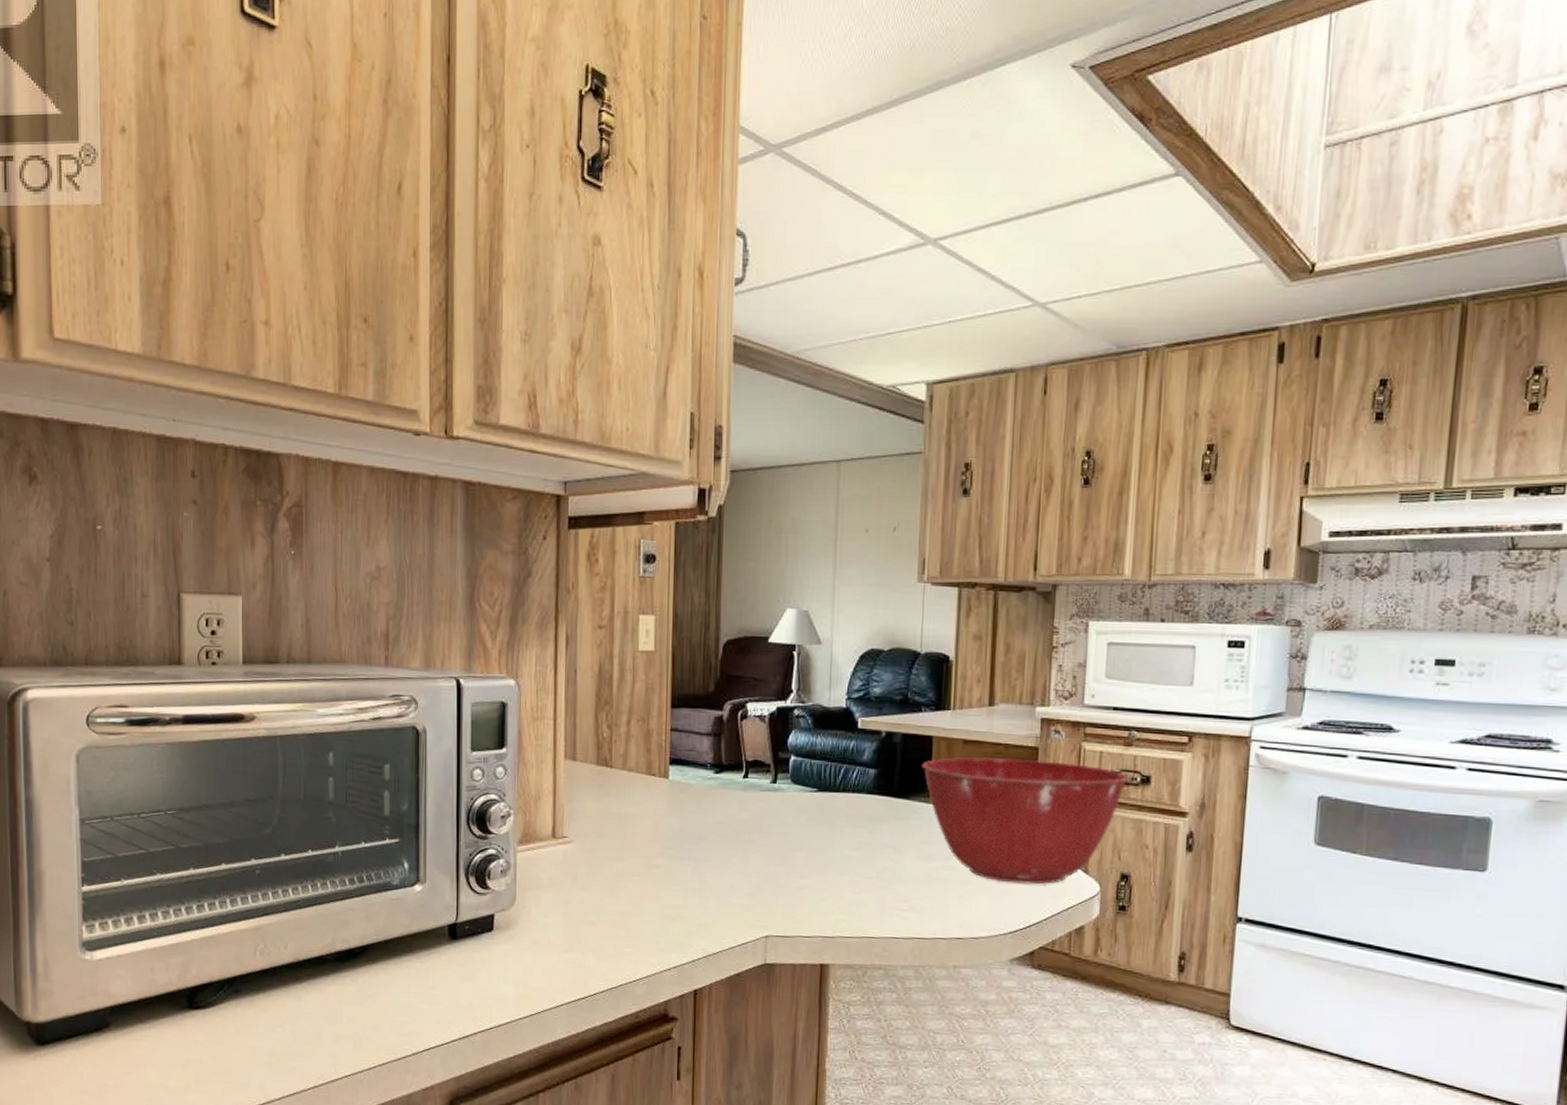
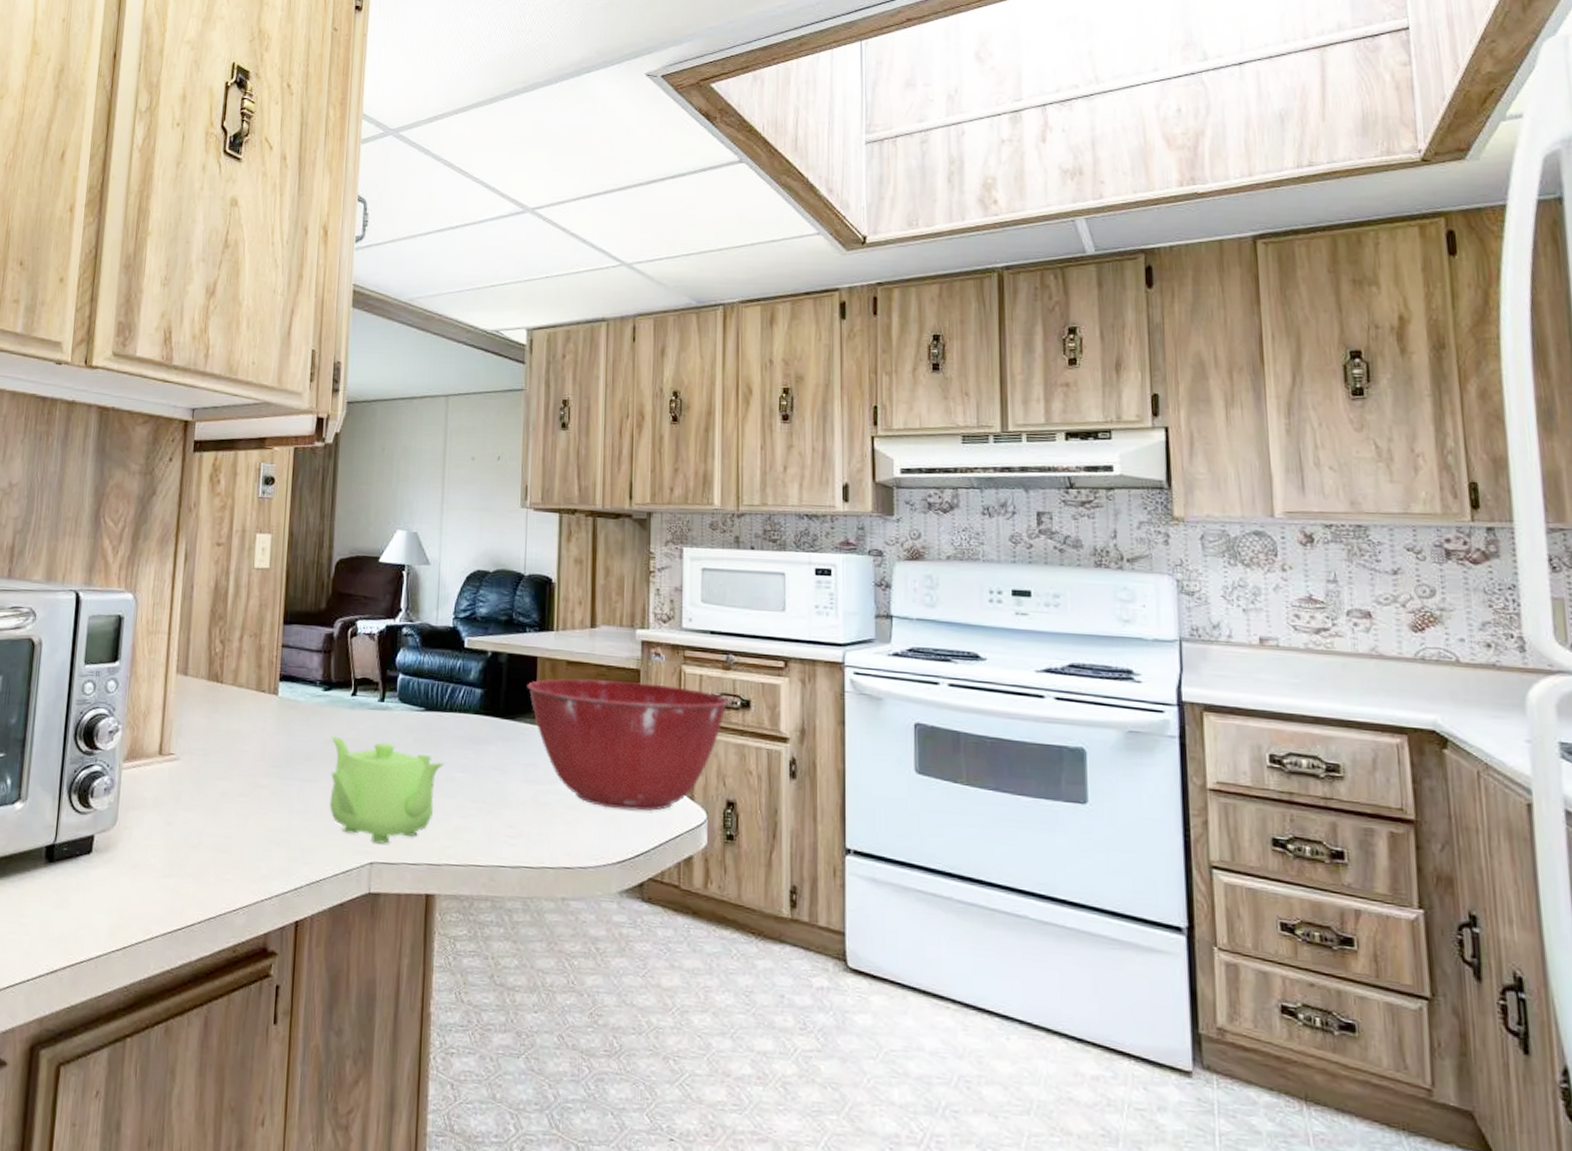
teakettle: none [723,817,838,918] -> present [329,736,445,844]

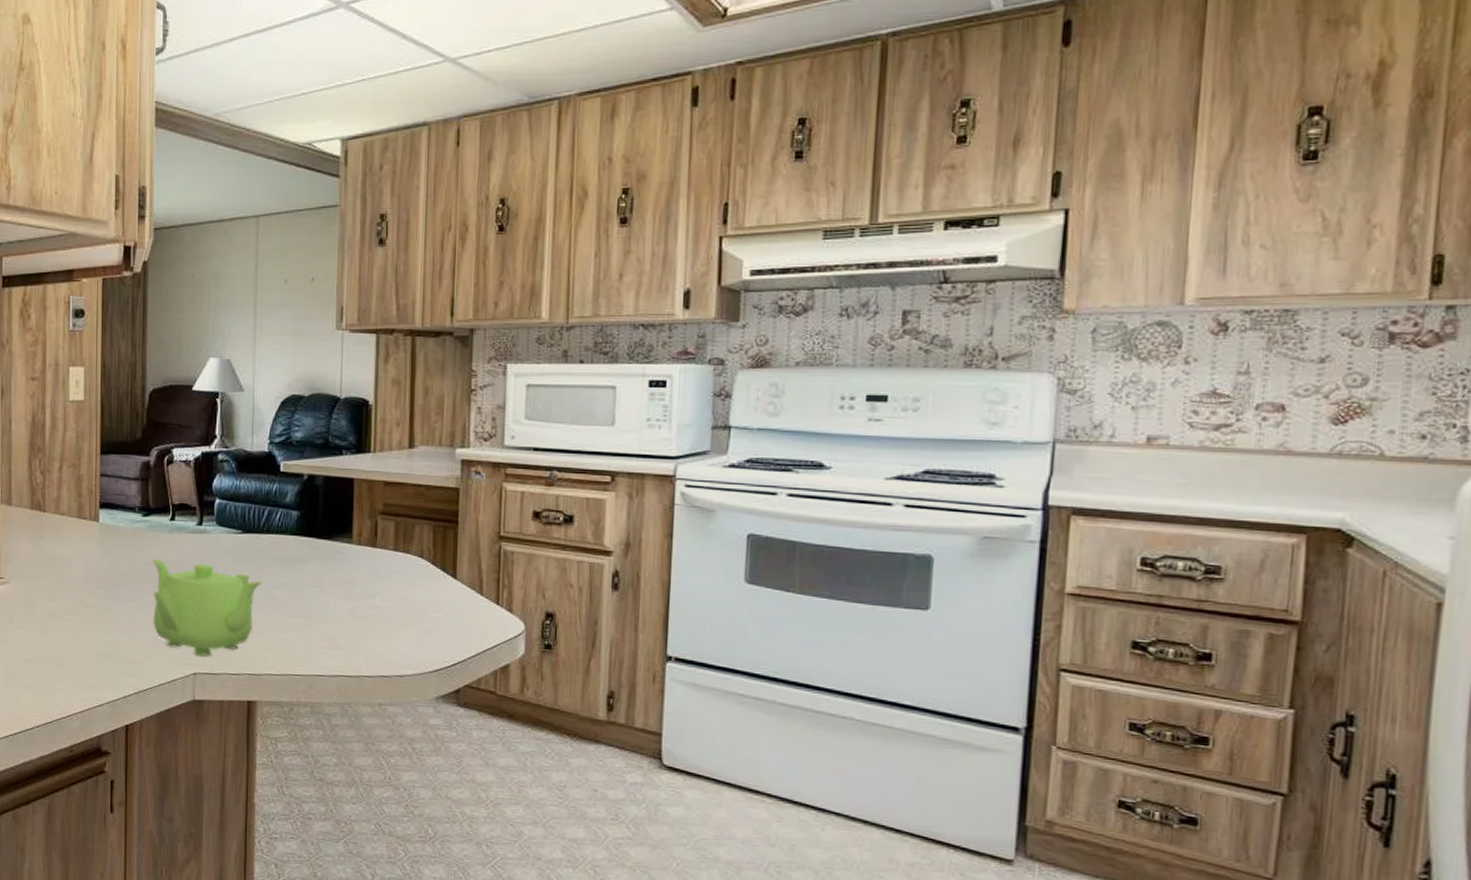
mixing bowl: present [527,678,729,811] -> none [344,498,551,623]

